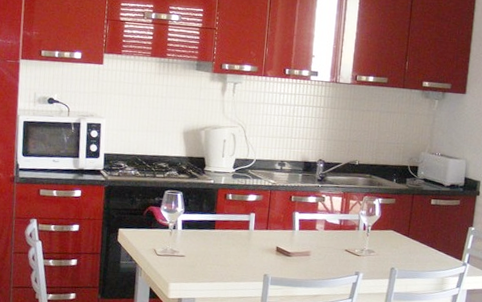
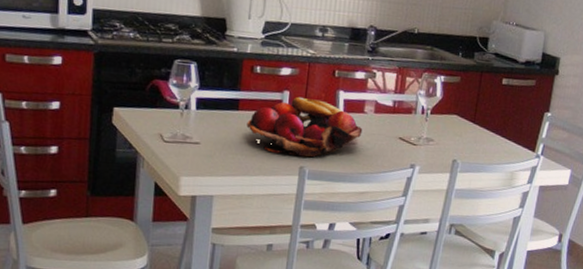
fruit basket: none [221,217,315,267] -> present [246,96,363,157]

